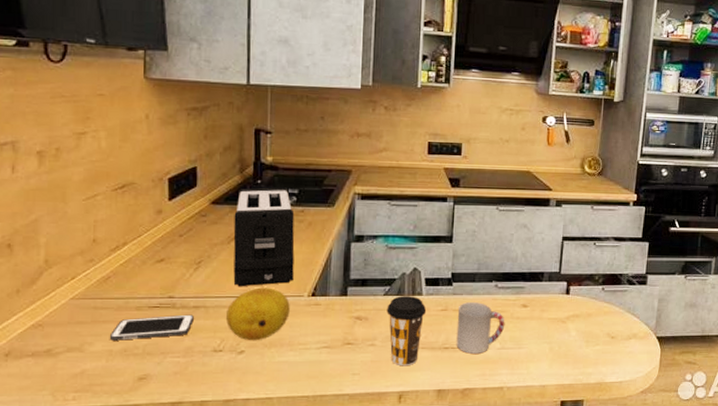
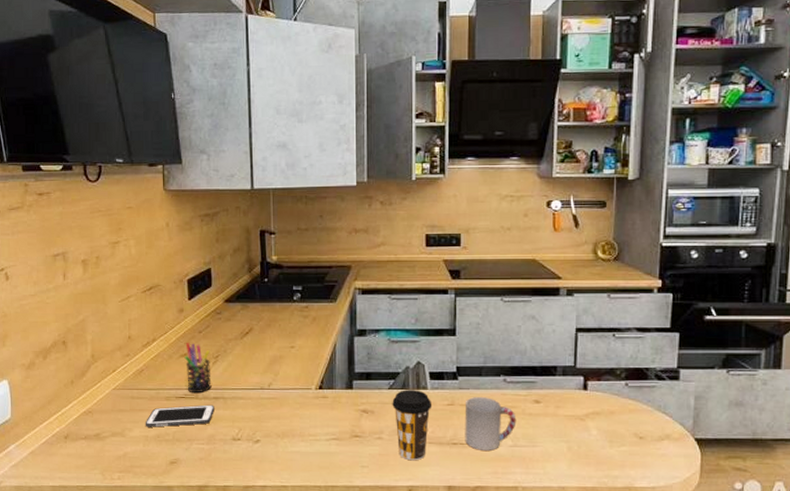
pen holder: none [161,247,192,302] -> present [184,343,212,394]
fruit: present [225,287,290,341] -> none [242,380,299,431]
toaster: present [233,187,295,287] -> none [245,285,301,380]

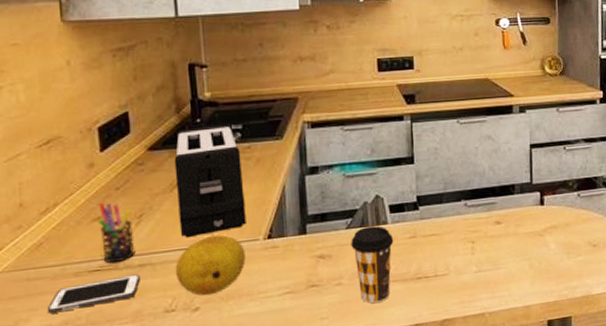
fruit: none [242,380,299,431] -> present [175,234,246,296]
toaster: none [245,285,301,380] -> present [174,124,246,238]
cup: present [465,397,517,451] -> none [427,224,480,281]

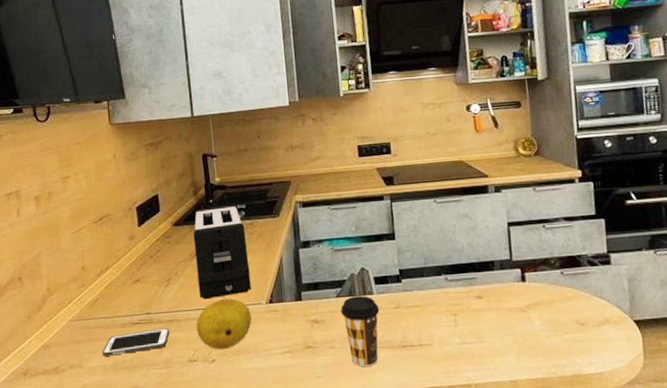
pen holder: present [97,203,135,264] -> none [137,268,165,318]

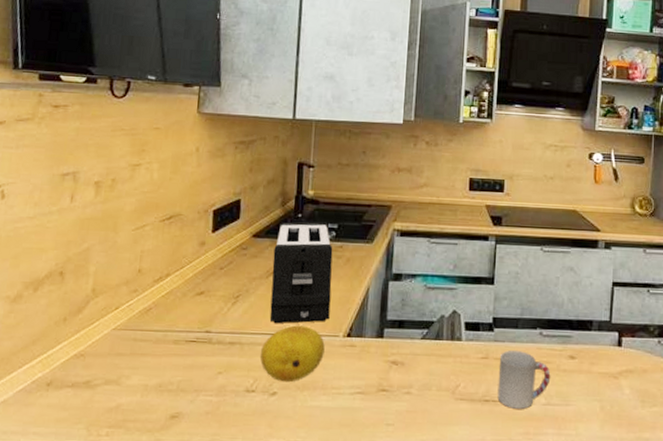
cell phone: present [102,328,169,356] -> none [145,350,229,375]
coffee cup: present [340,296,380,367] -> none [424,340,466,419]
cup: none [411,297,462,351] -> present [497,350,551,409]

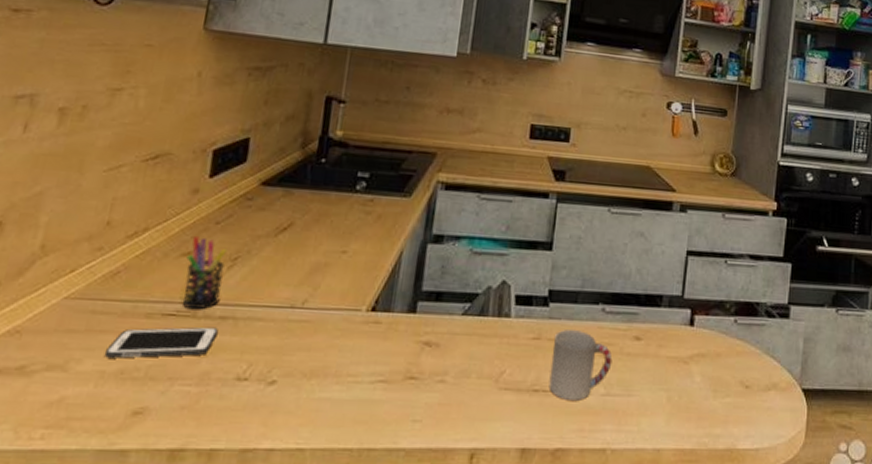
cell phone: none [145,350,229,375] -> present [104,326,218,358]
pen holder: none [200,280,230,337] -> present [182,237,227,310]
fruit: present [259,325,325,383] -> none [258,296,343,368]
toaster: present [269,222,333,324] -> none [275,168,362,294]

